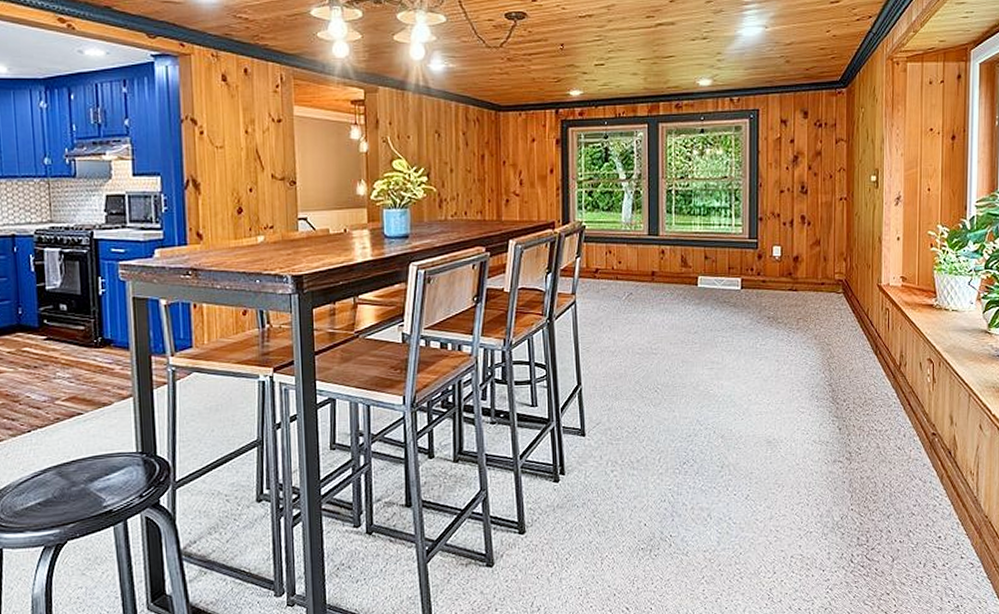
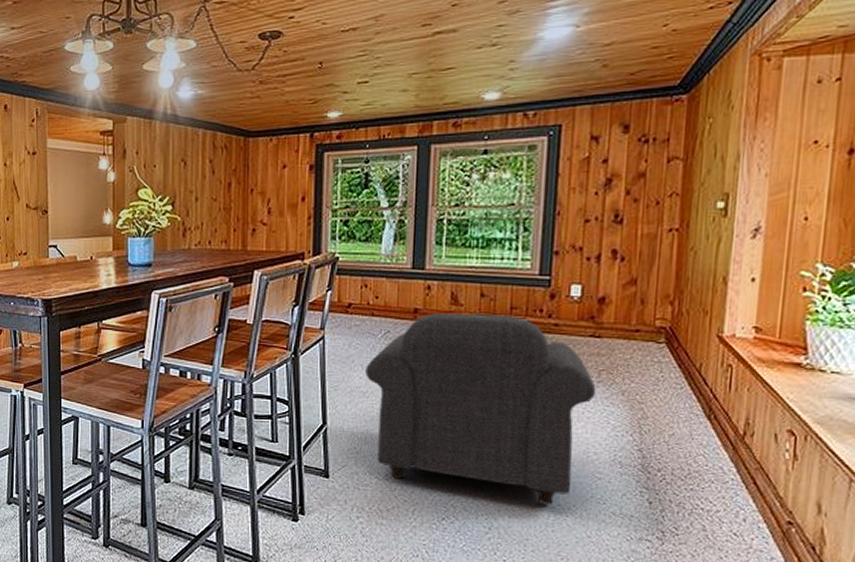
armchair: none [613,274,796,440] -> present [365,313,596,505]

